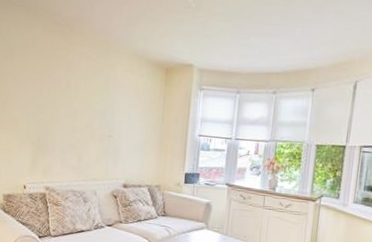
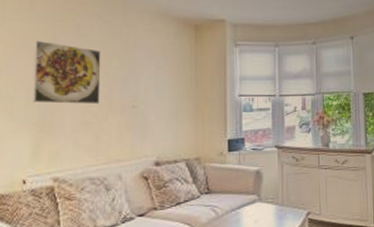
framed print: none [33,73,86,132] -> present [32,40,101,105]

